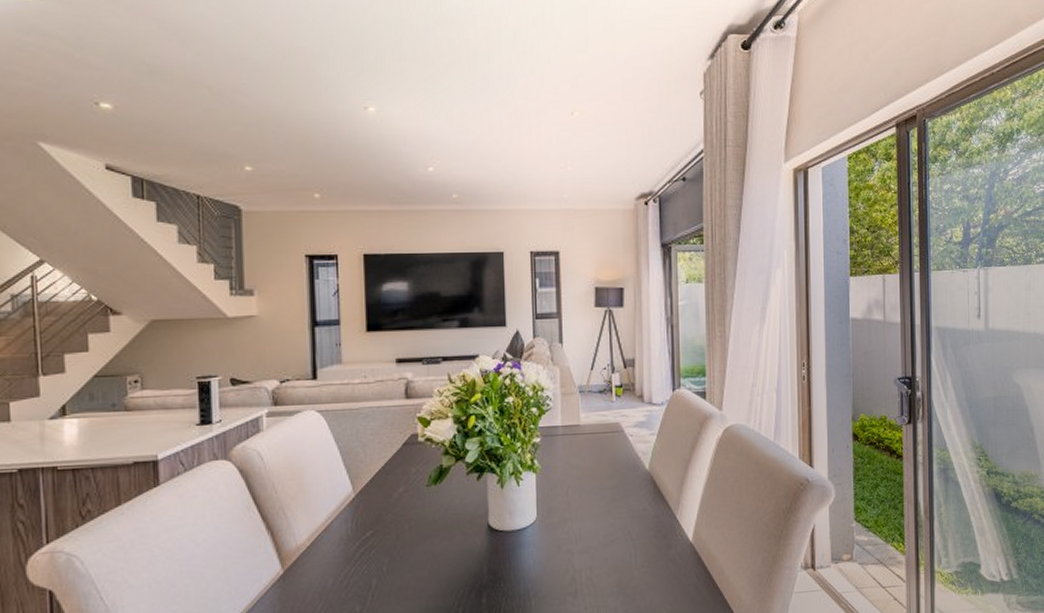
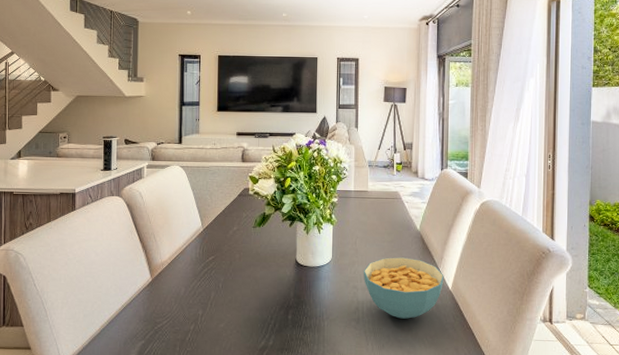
cereal bowl: none [578,506,683,586] -> present [363,257,444,319]

